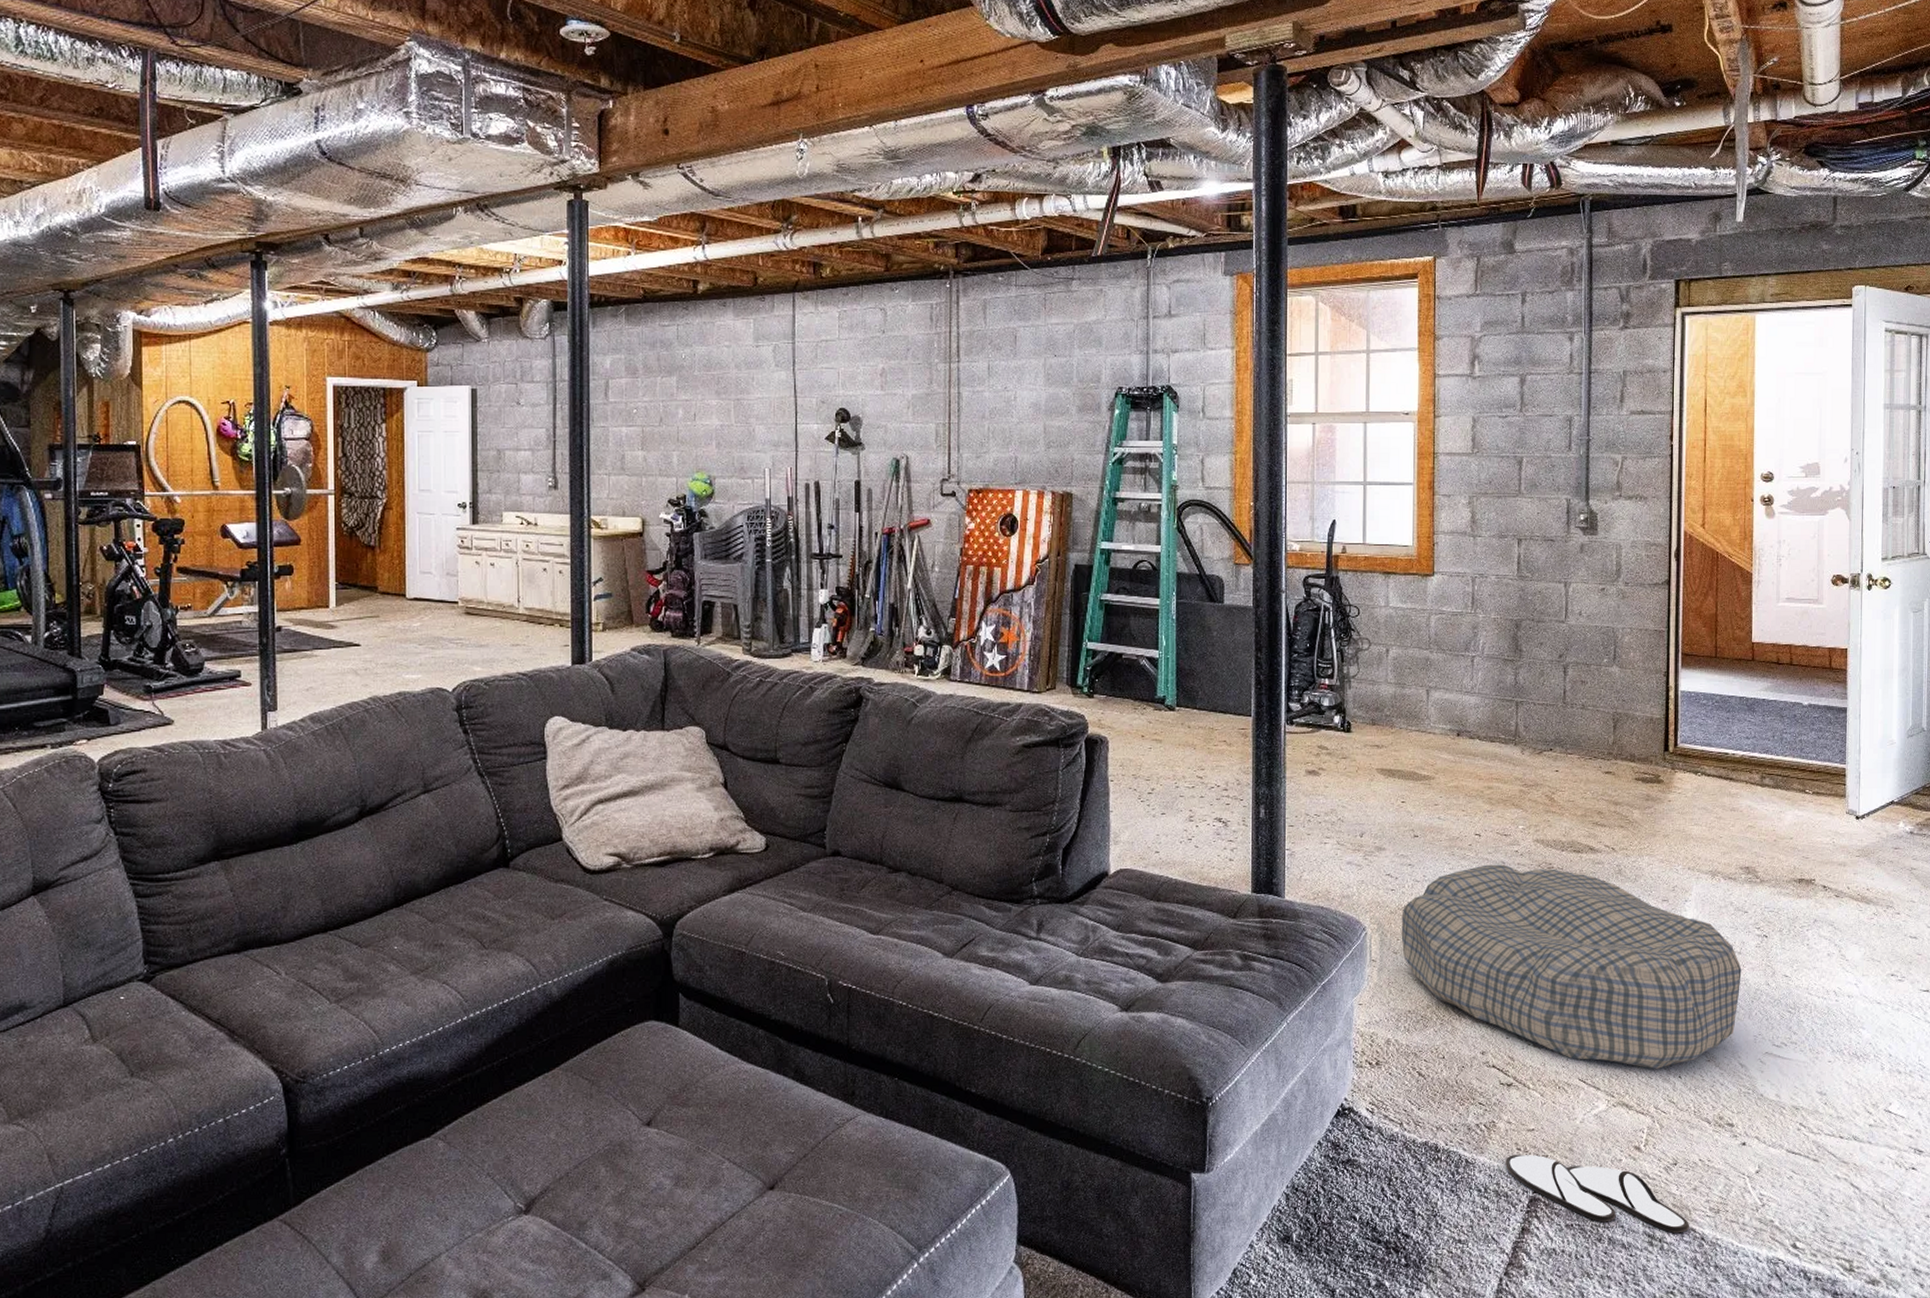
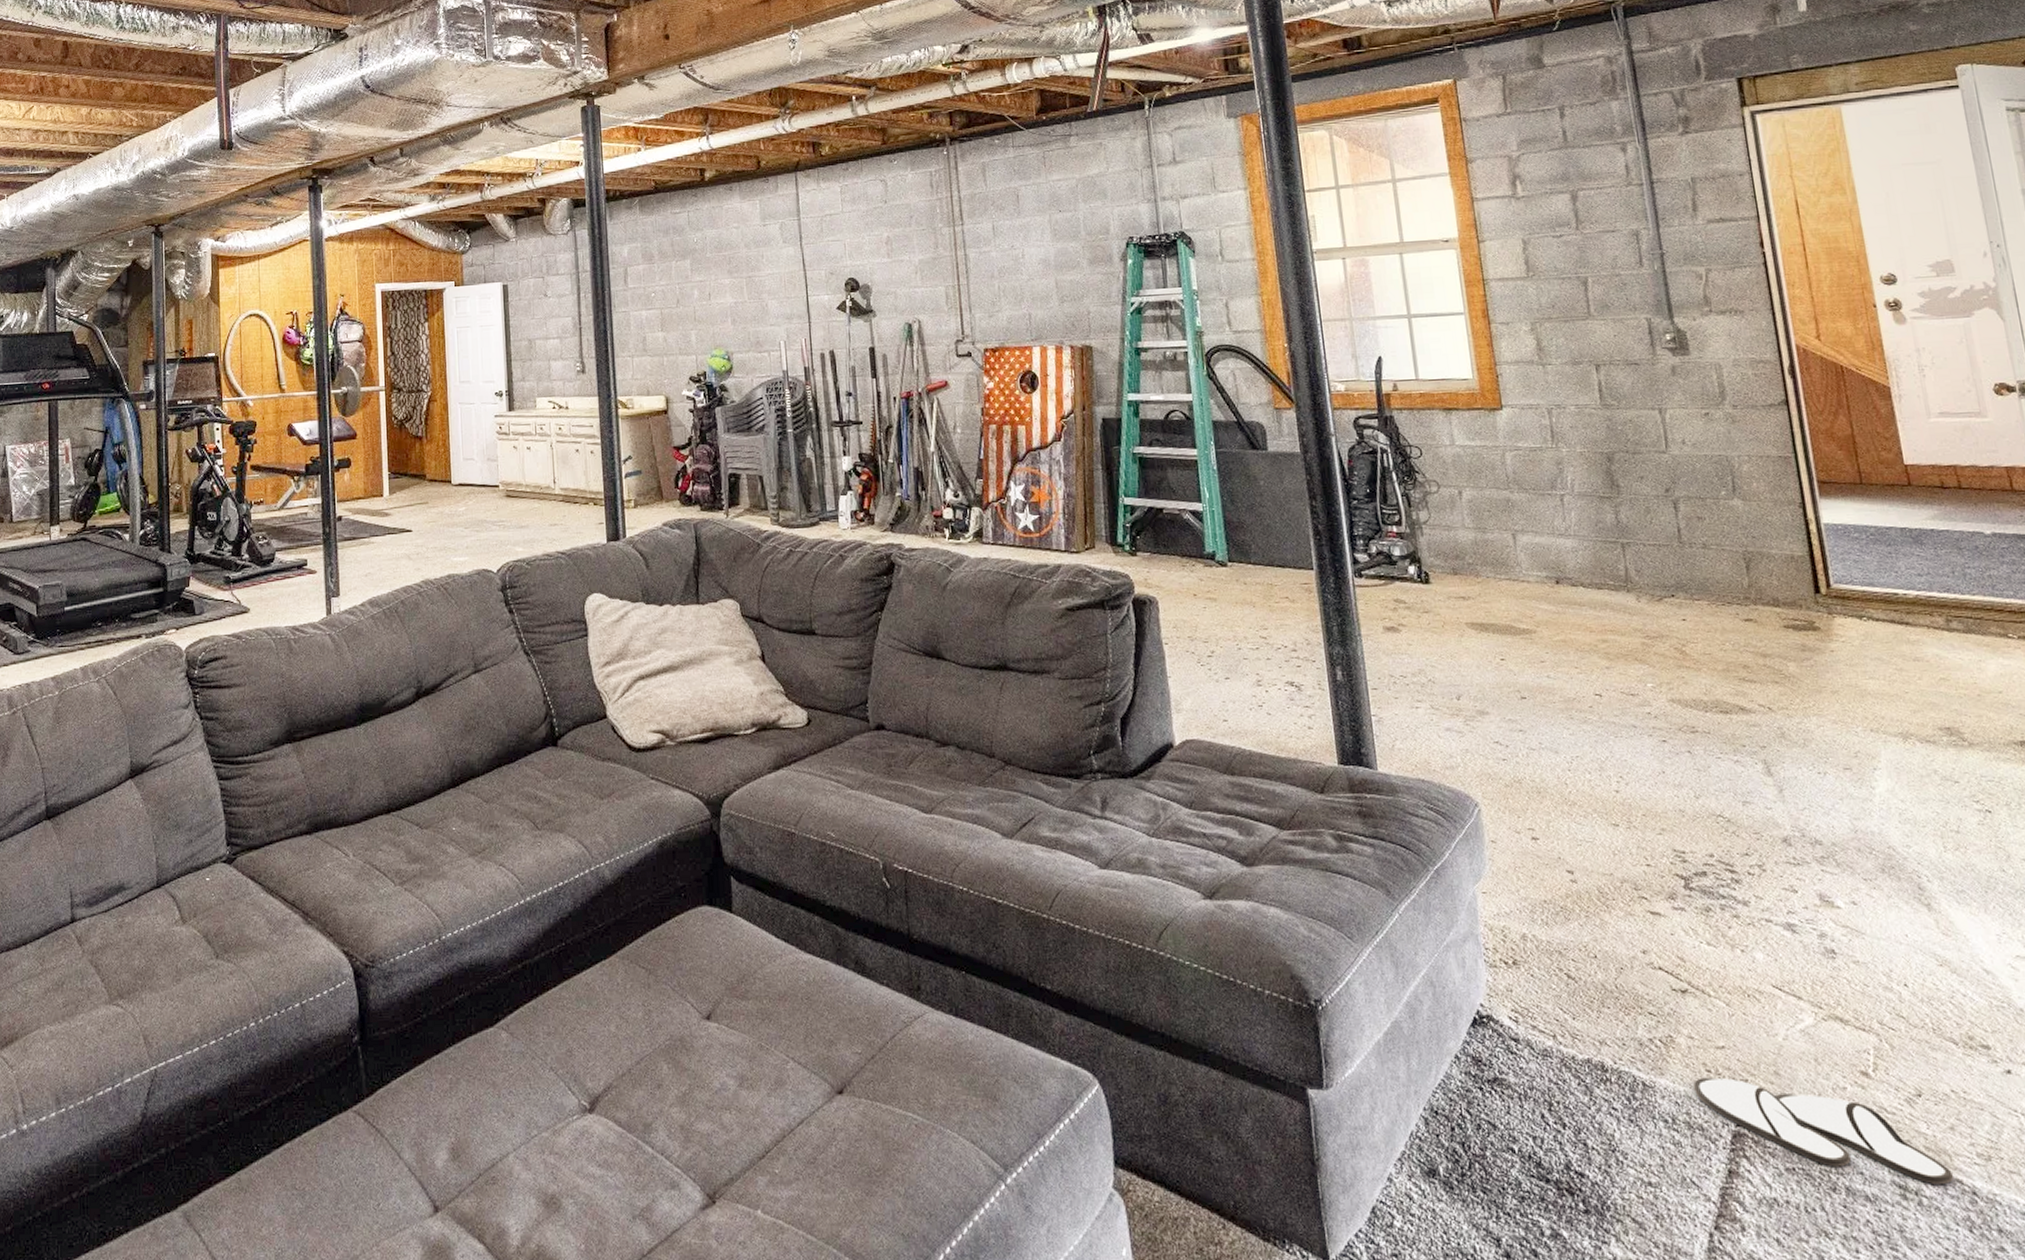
dog bed: present [1401,864,1742,1069] -> none [1519,728,1969,975]

